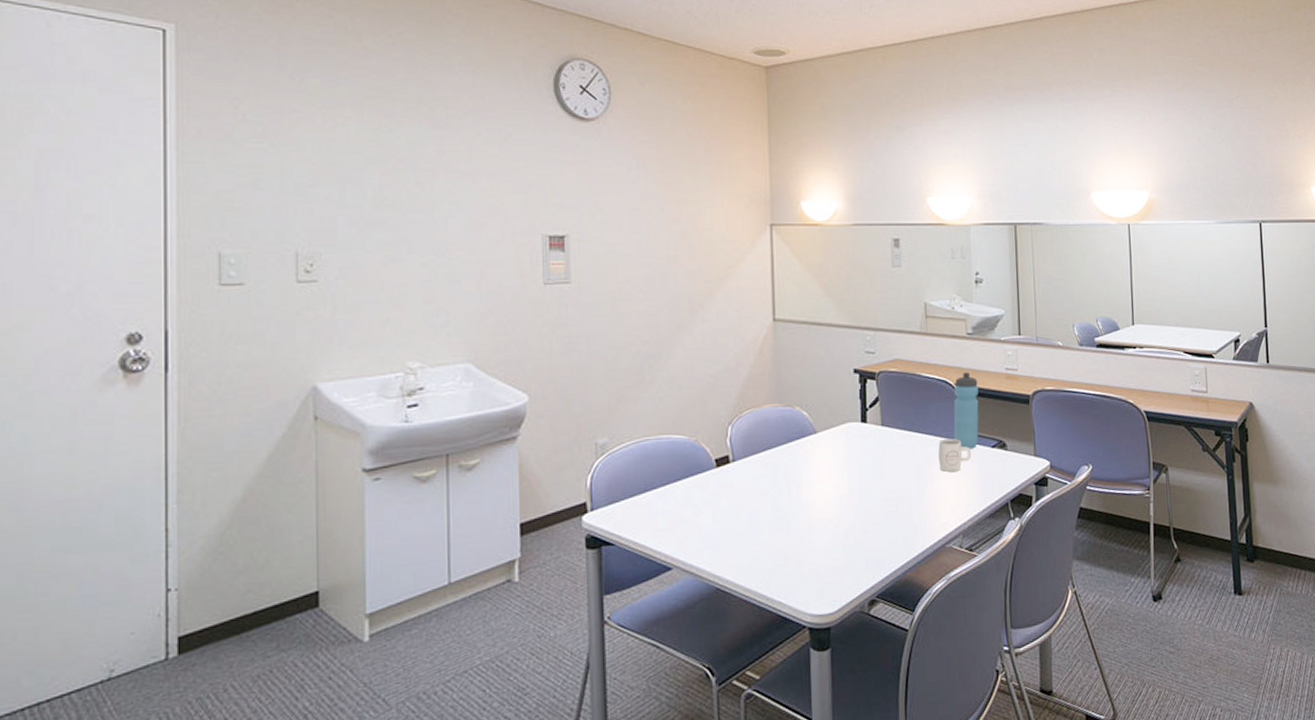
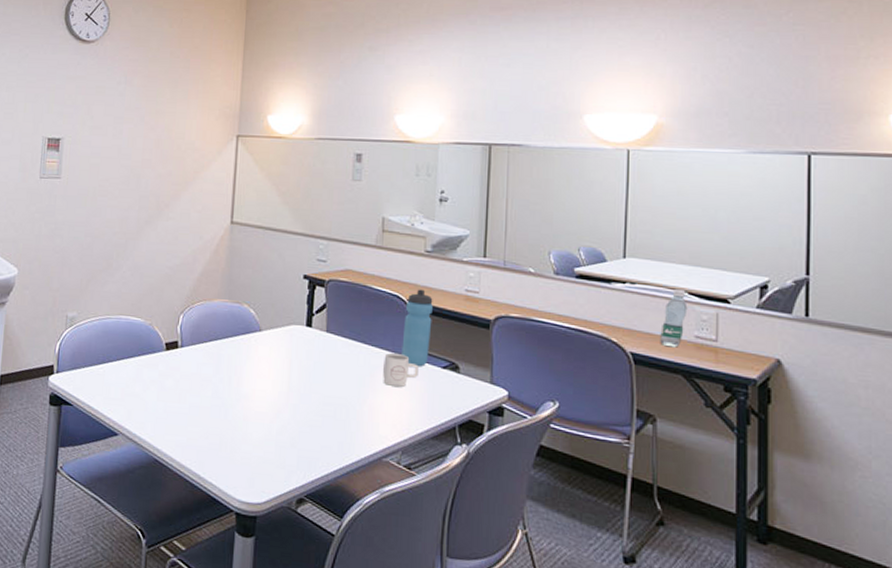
bottle: none [1165,349,1184,402] -> present [660,288,688,348]

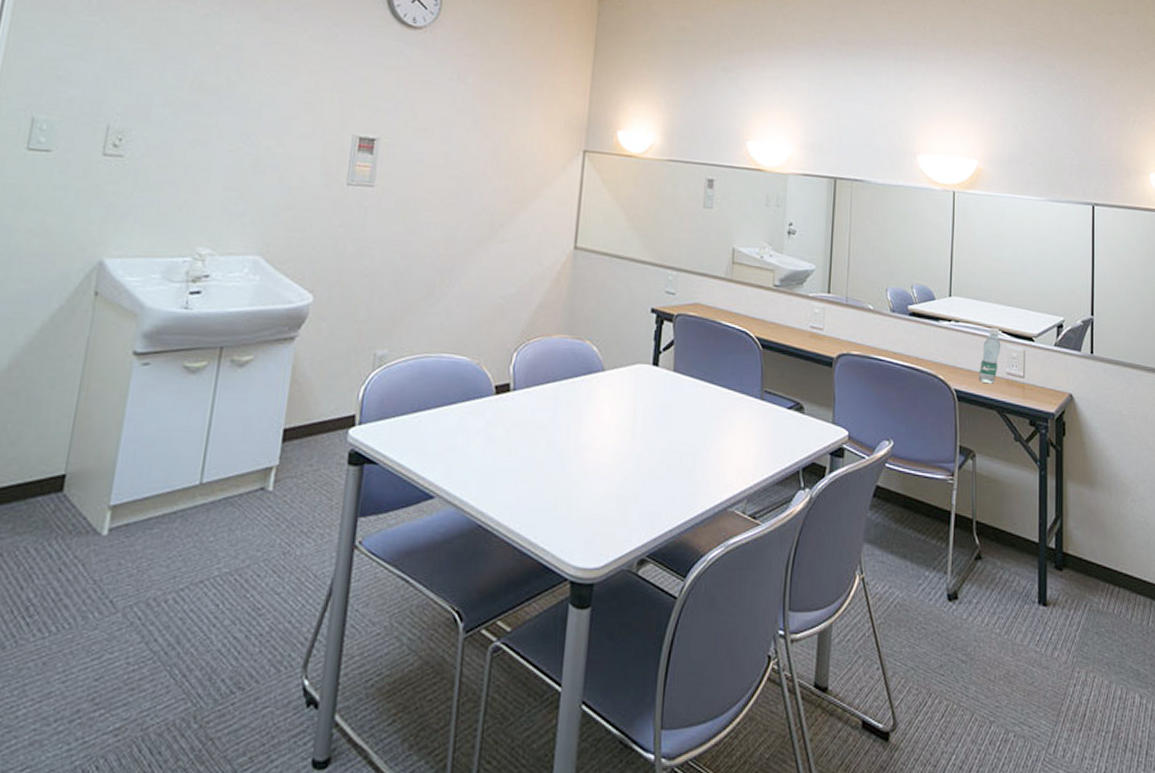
mug: present [383,353,419,387] -> none [730,394,765,430]
water bottle: present [401,289,433,366] -> none [749,325,780,407]

